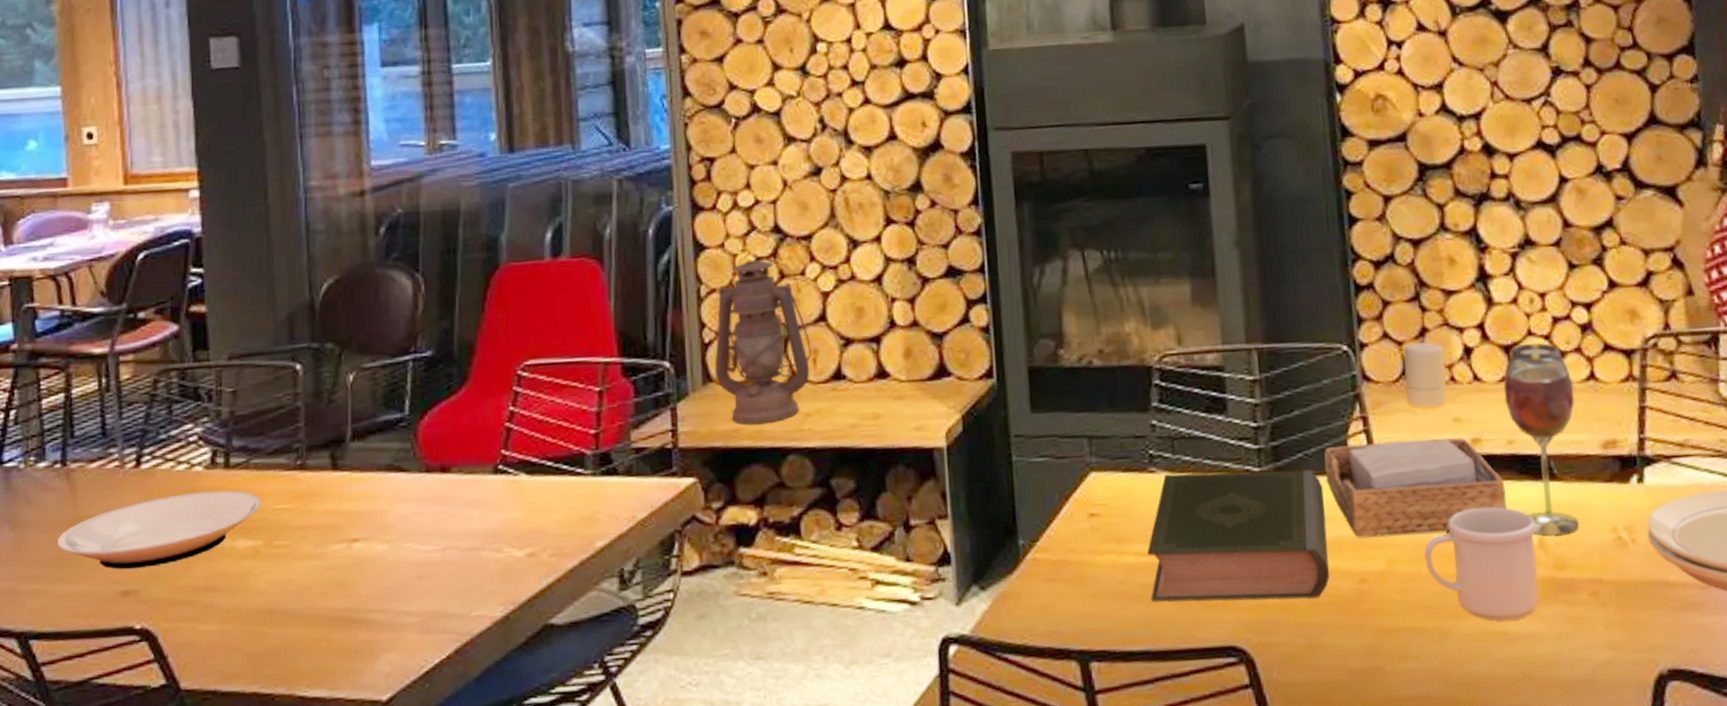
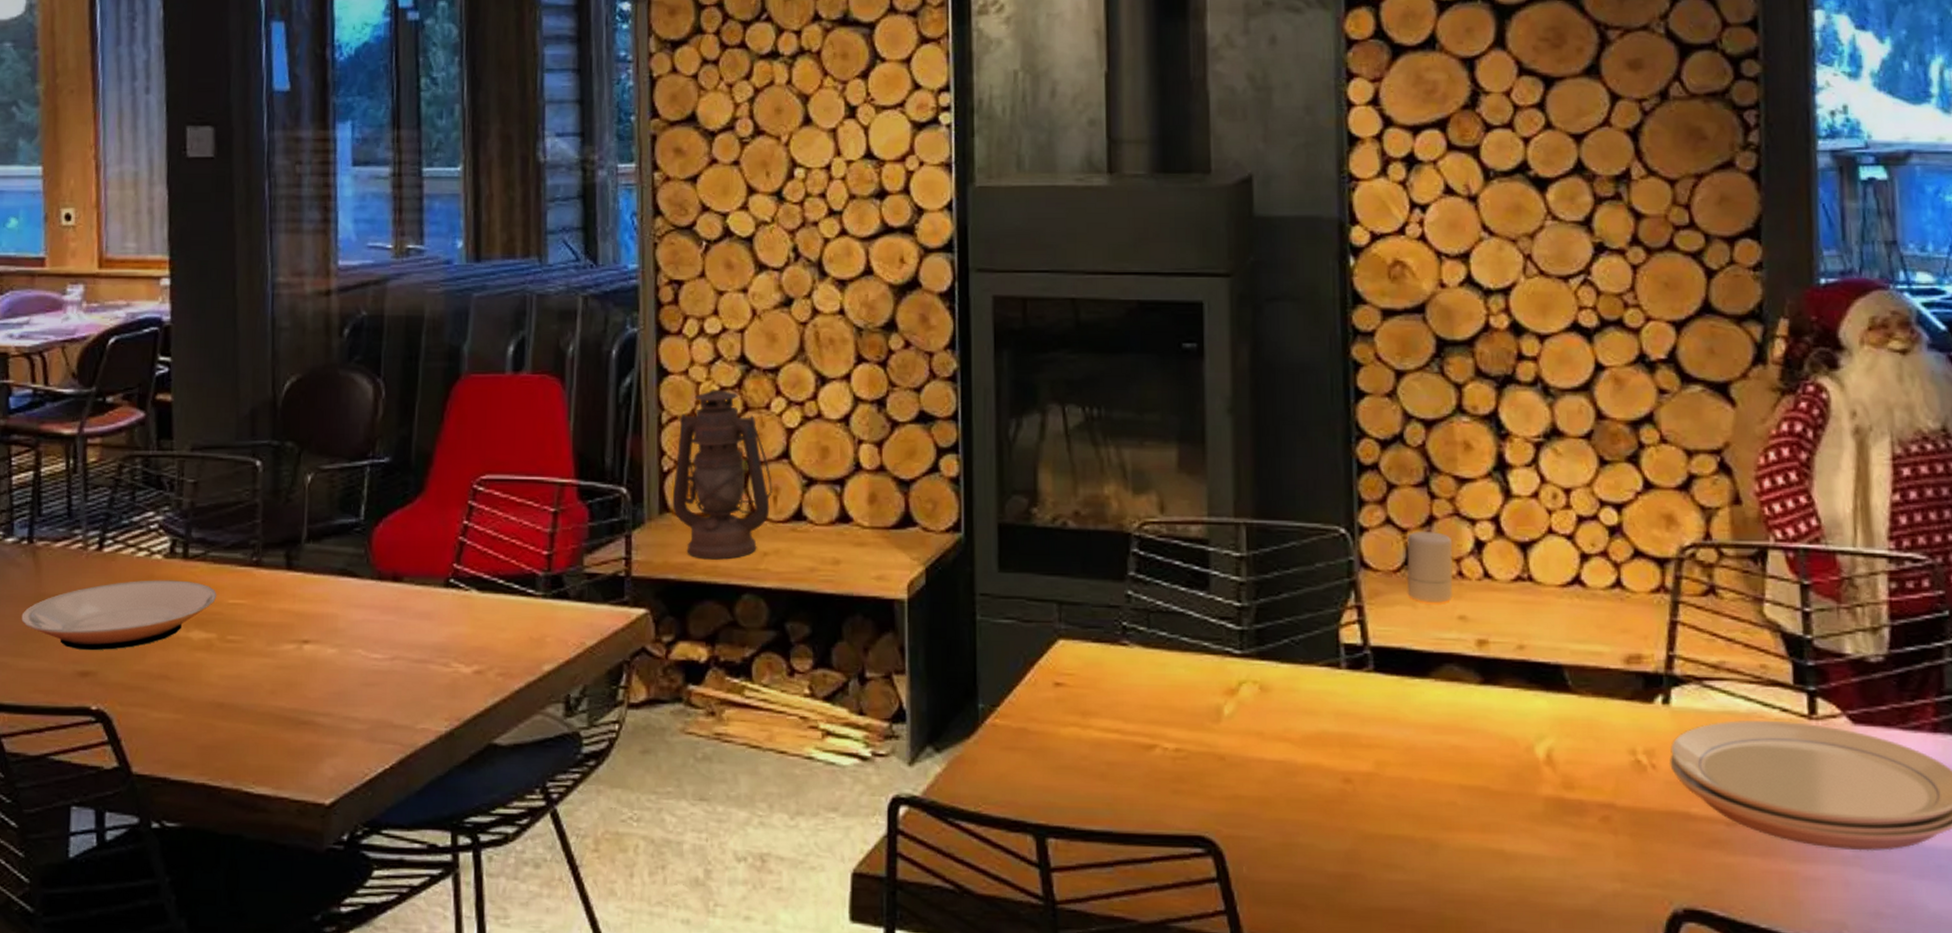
book: present [1147,470,1329,601] -> none [1115,649,1311,794]
napkin holder: present [1324,438,1507,537] -> none [1312,634,1513,737]
mug: present [1424,507,1539,621] -> none [1417,714,1545,839]
wineglass: present [1503,343,1580,536] -> none [1517,542,1597,753]

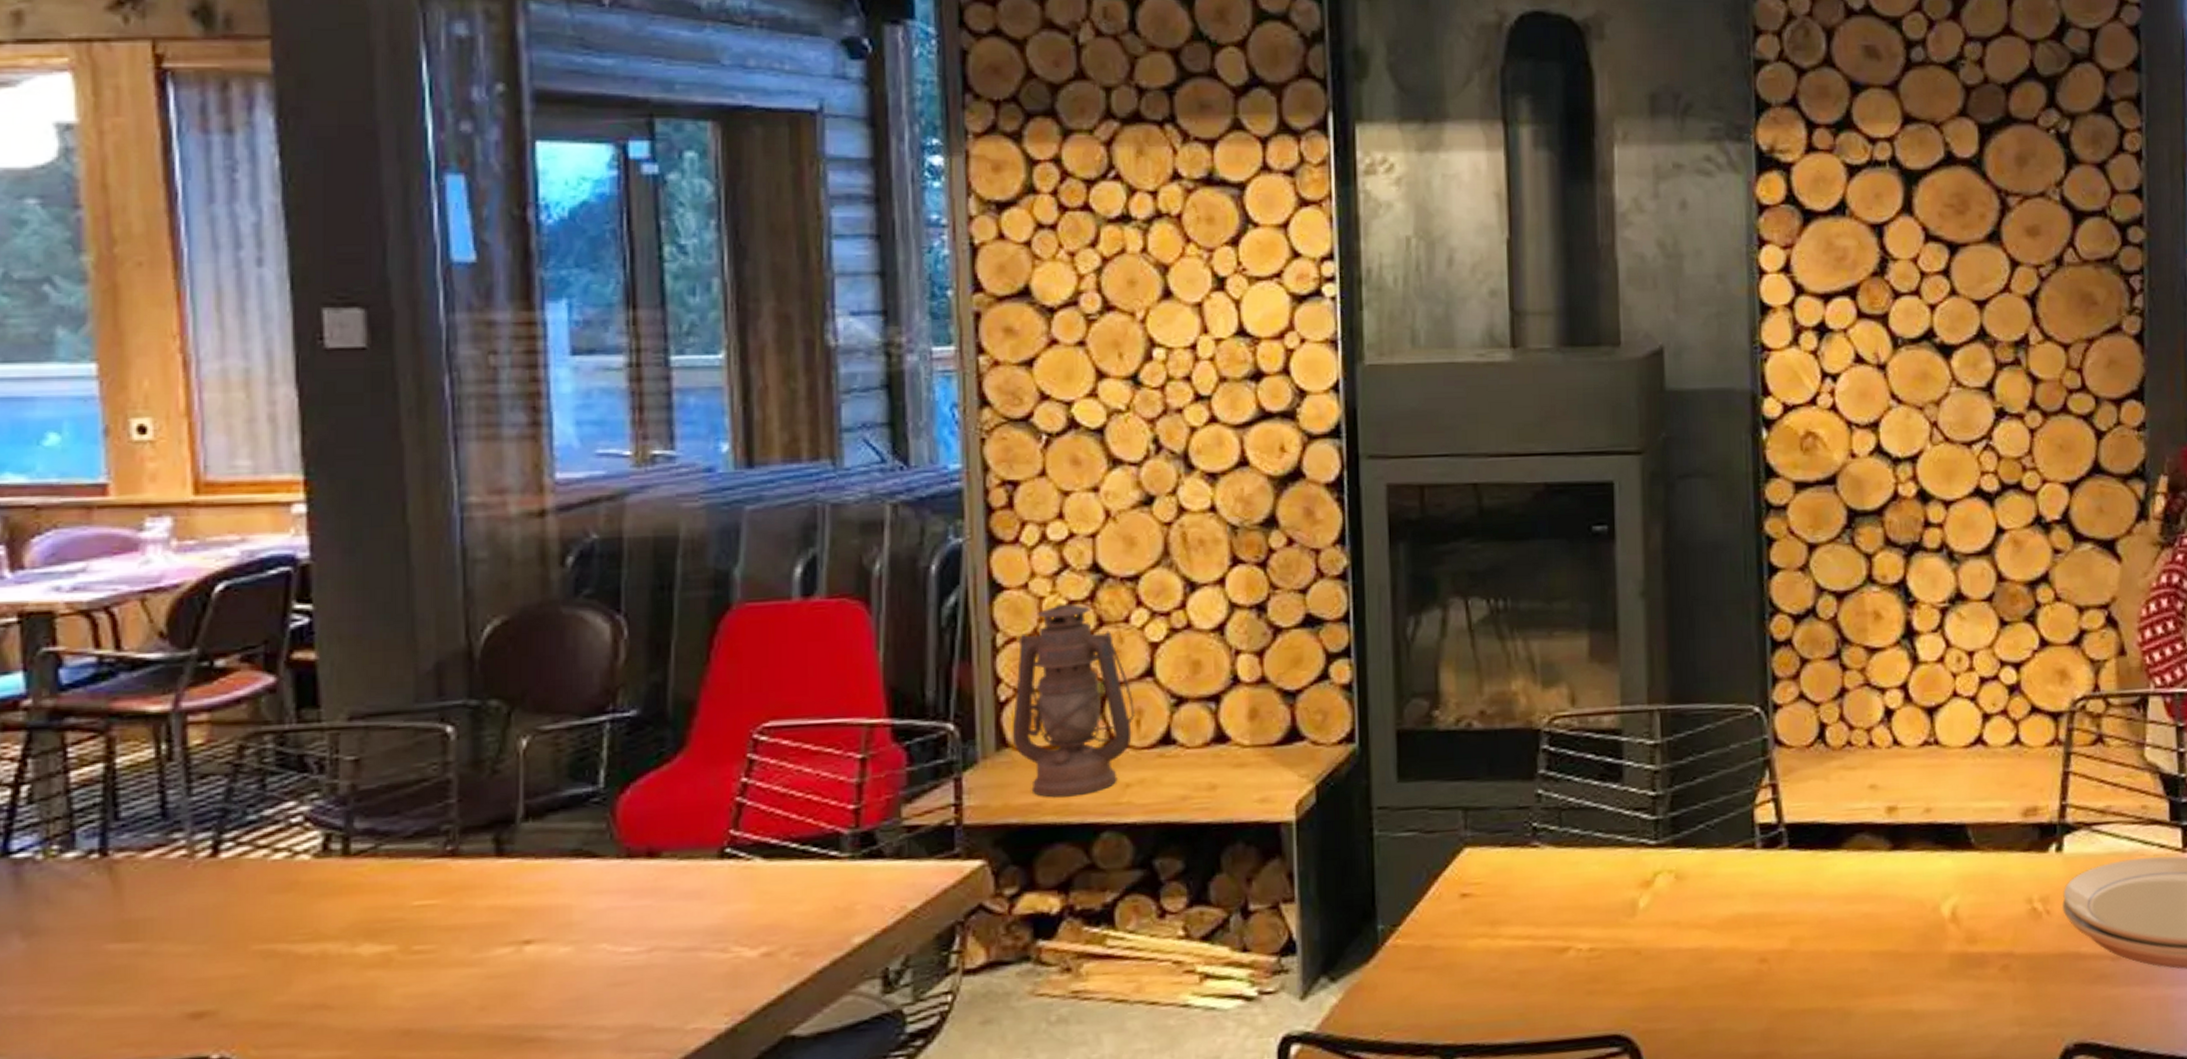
plate: present [21,580,217,650] -> none [94,883,396,986]
candle: present [1406,532,1454,604] -> none [1819,703,1864,776]

